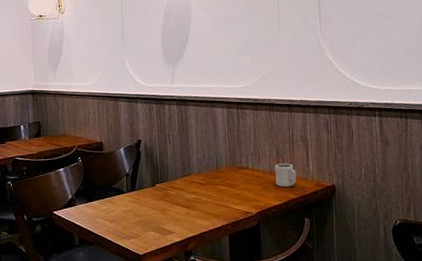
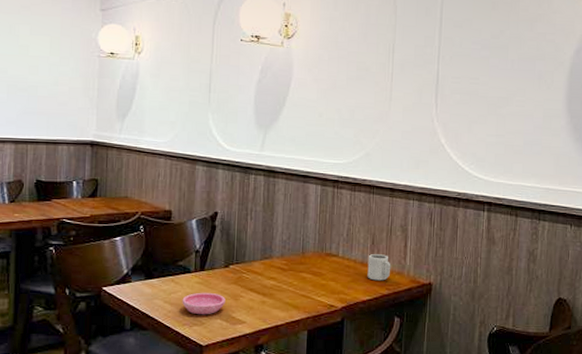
saucer: none [119,209,156,229] -> present [182,292,225,315]

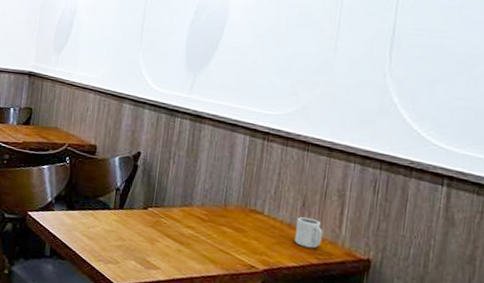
saucer: present [182,292,225,315] -> none [99,230,142,255]

